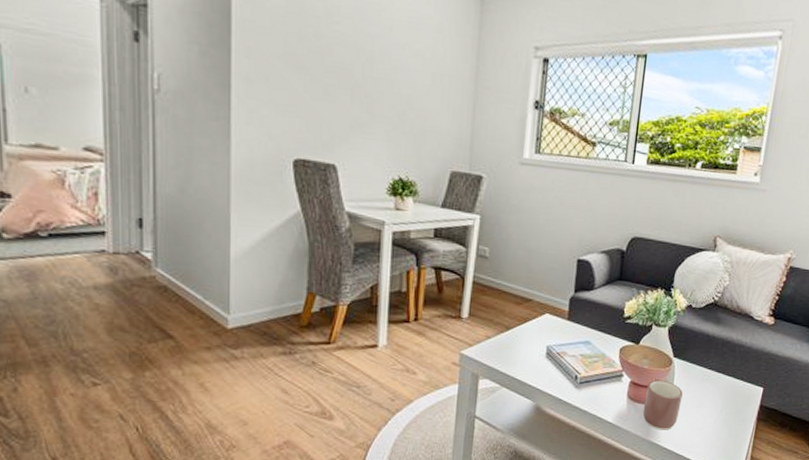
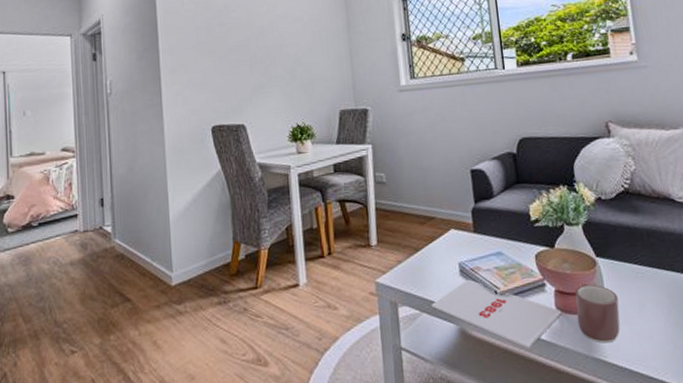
magazine: none [511,362,632,428] -> present [431,279,562,349]

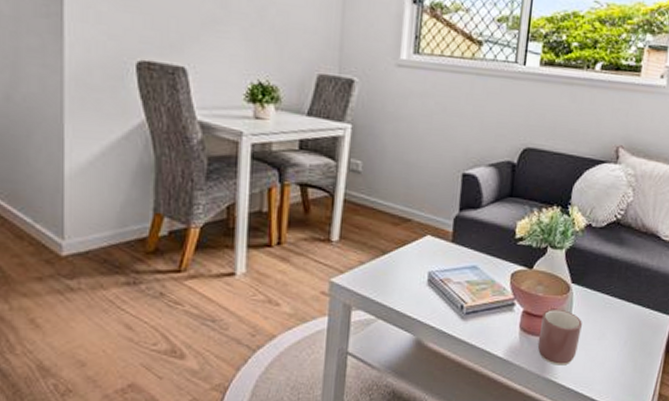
magazine: present [431,279,562,349] -> none [389,290,525,365]

